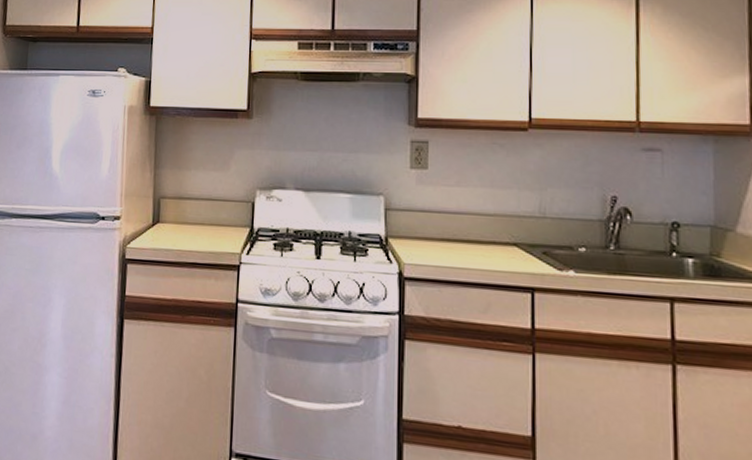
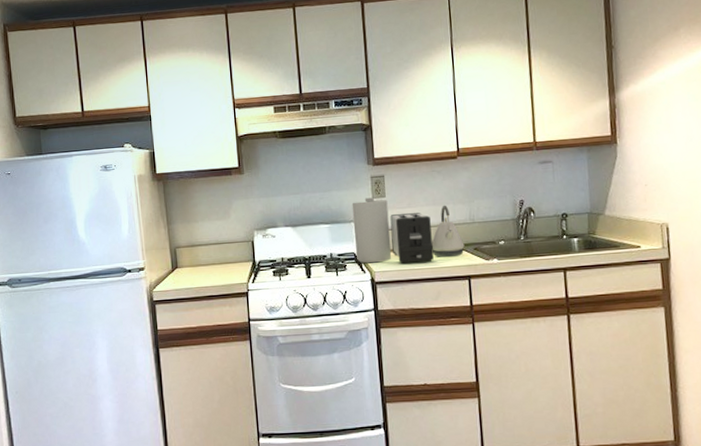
paper towel holder: none [381,166,430,253] -> present [351,197,392,264]
toaster: none [431,191,487,261] -> present [390,212,434,264]
kettle: none [484,189,530,261] -> present [431,205,465,258]

